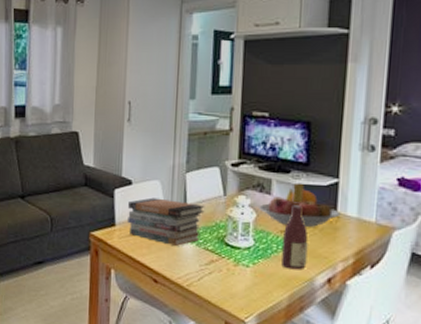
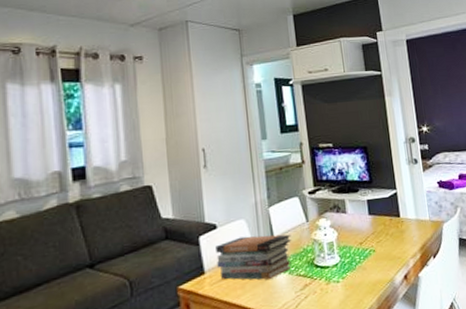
fruit bowl: present [259,188,341,228] -> none [338,203,404,238]
wine bottle: present [281,182,308,270] -> none [362,198,386,276]

